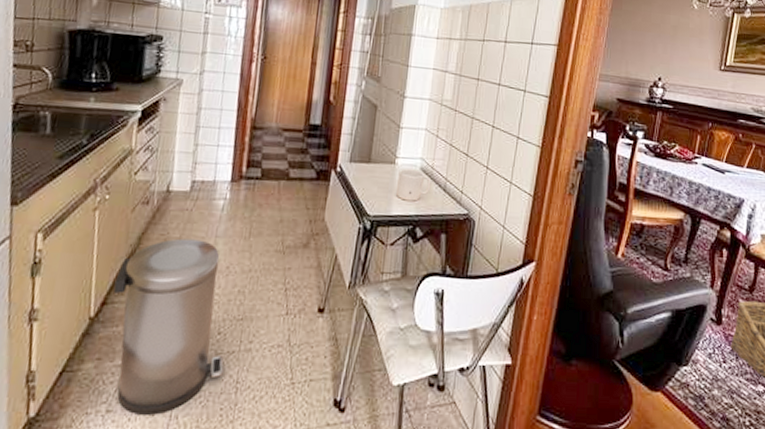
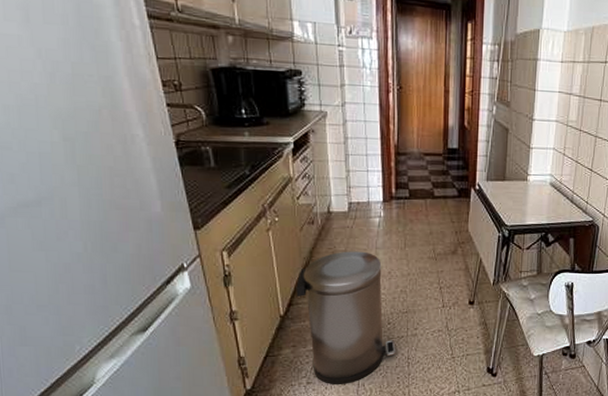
mug: present [396,168,432,202] -> none [530,184,560,212]

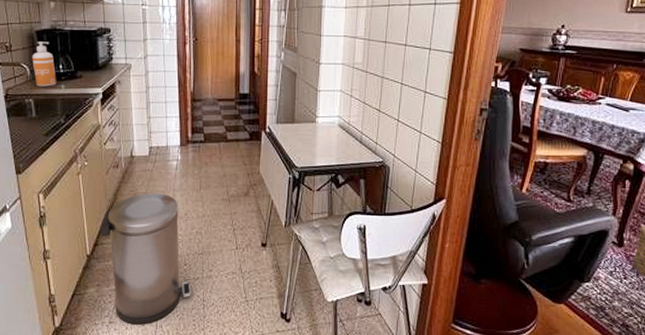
soap dispenser: none [207,81,239,133] -> present [32,41,57,87]

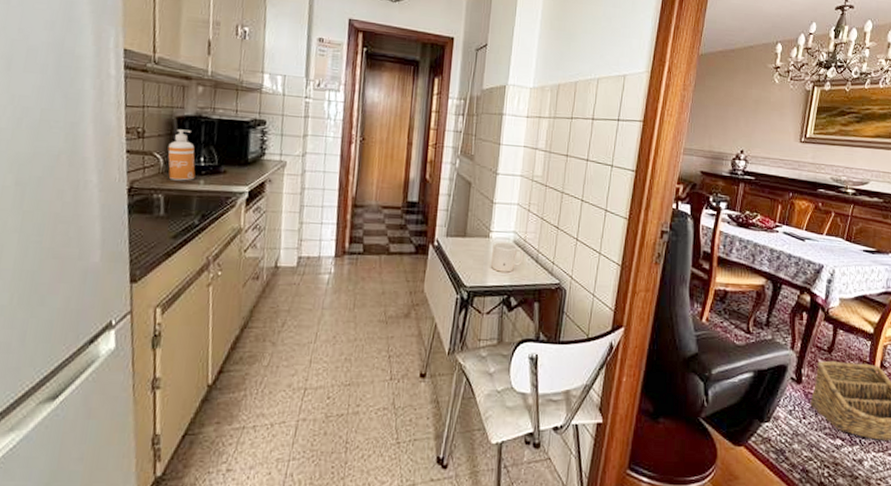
pedal bin: present [101,193,192,325] -> none [228,311,334,473]
mug: none [319,126,349,153] -> present [491,242,524,273]

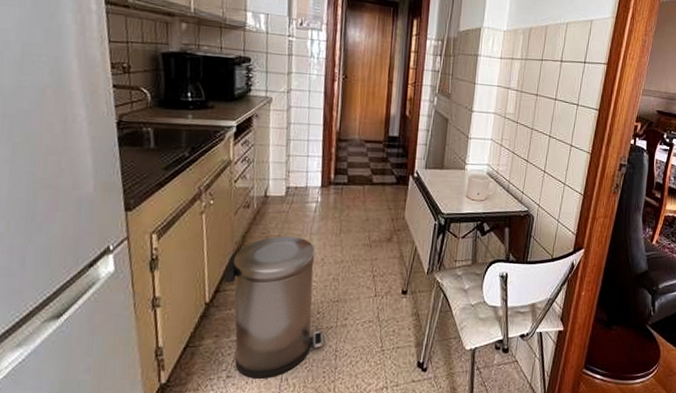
soap dispenser: present [167,129,196,181] -> none [154,65,183,115]
pedal bin: none [228,311,334,473] -> present [224,236,324,379]

